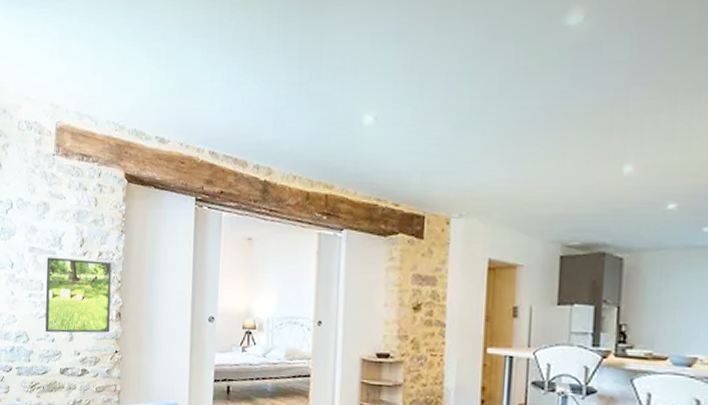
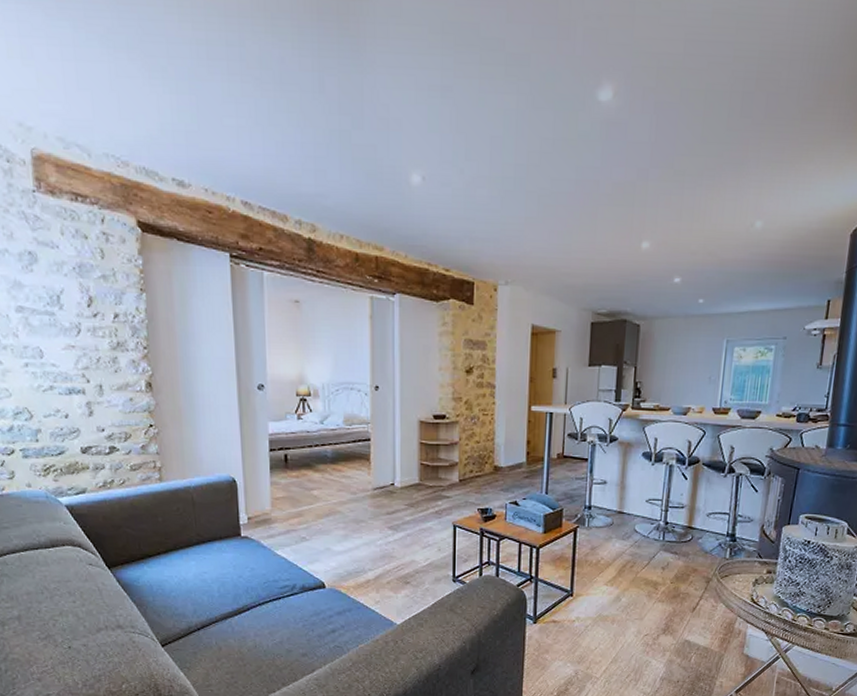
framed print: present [45,257,112,333] -> none [43,319,139,408]

